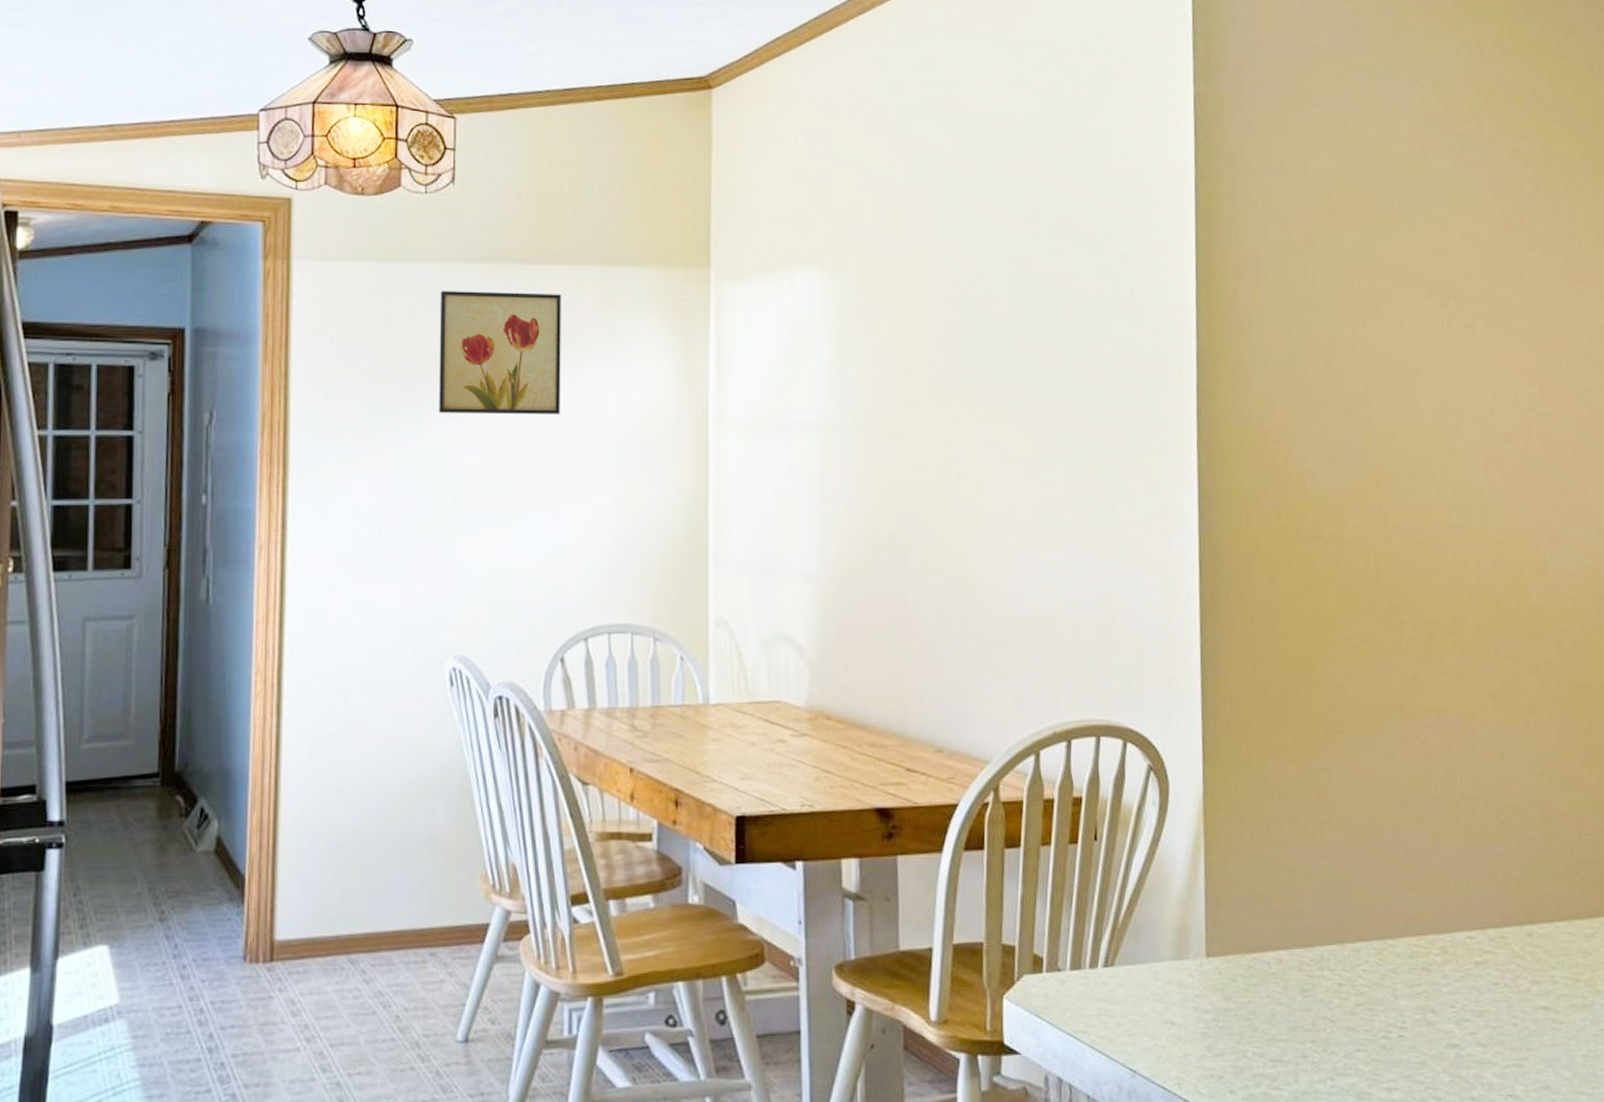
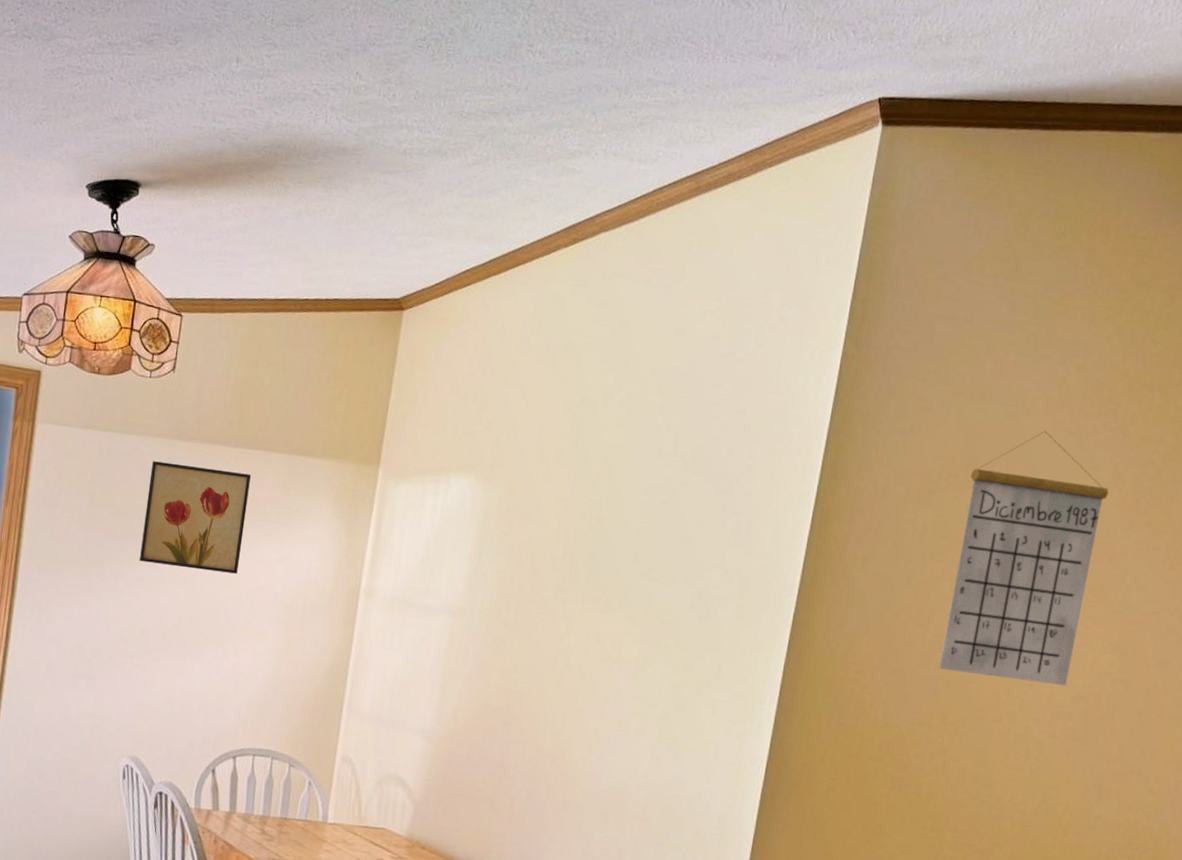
calendar: none [1350,155,1494,428] -> present [939,431,1109,686]

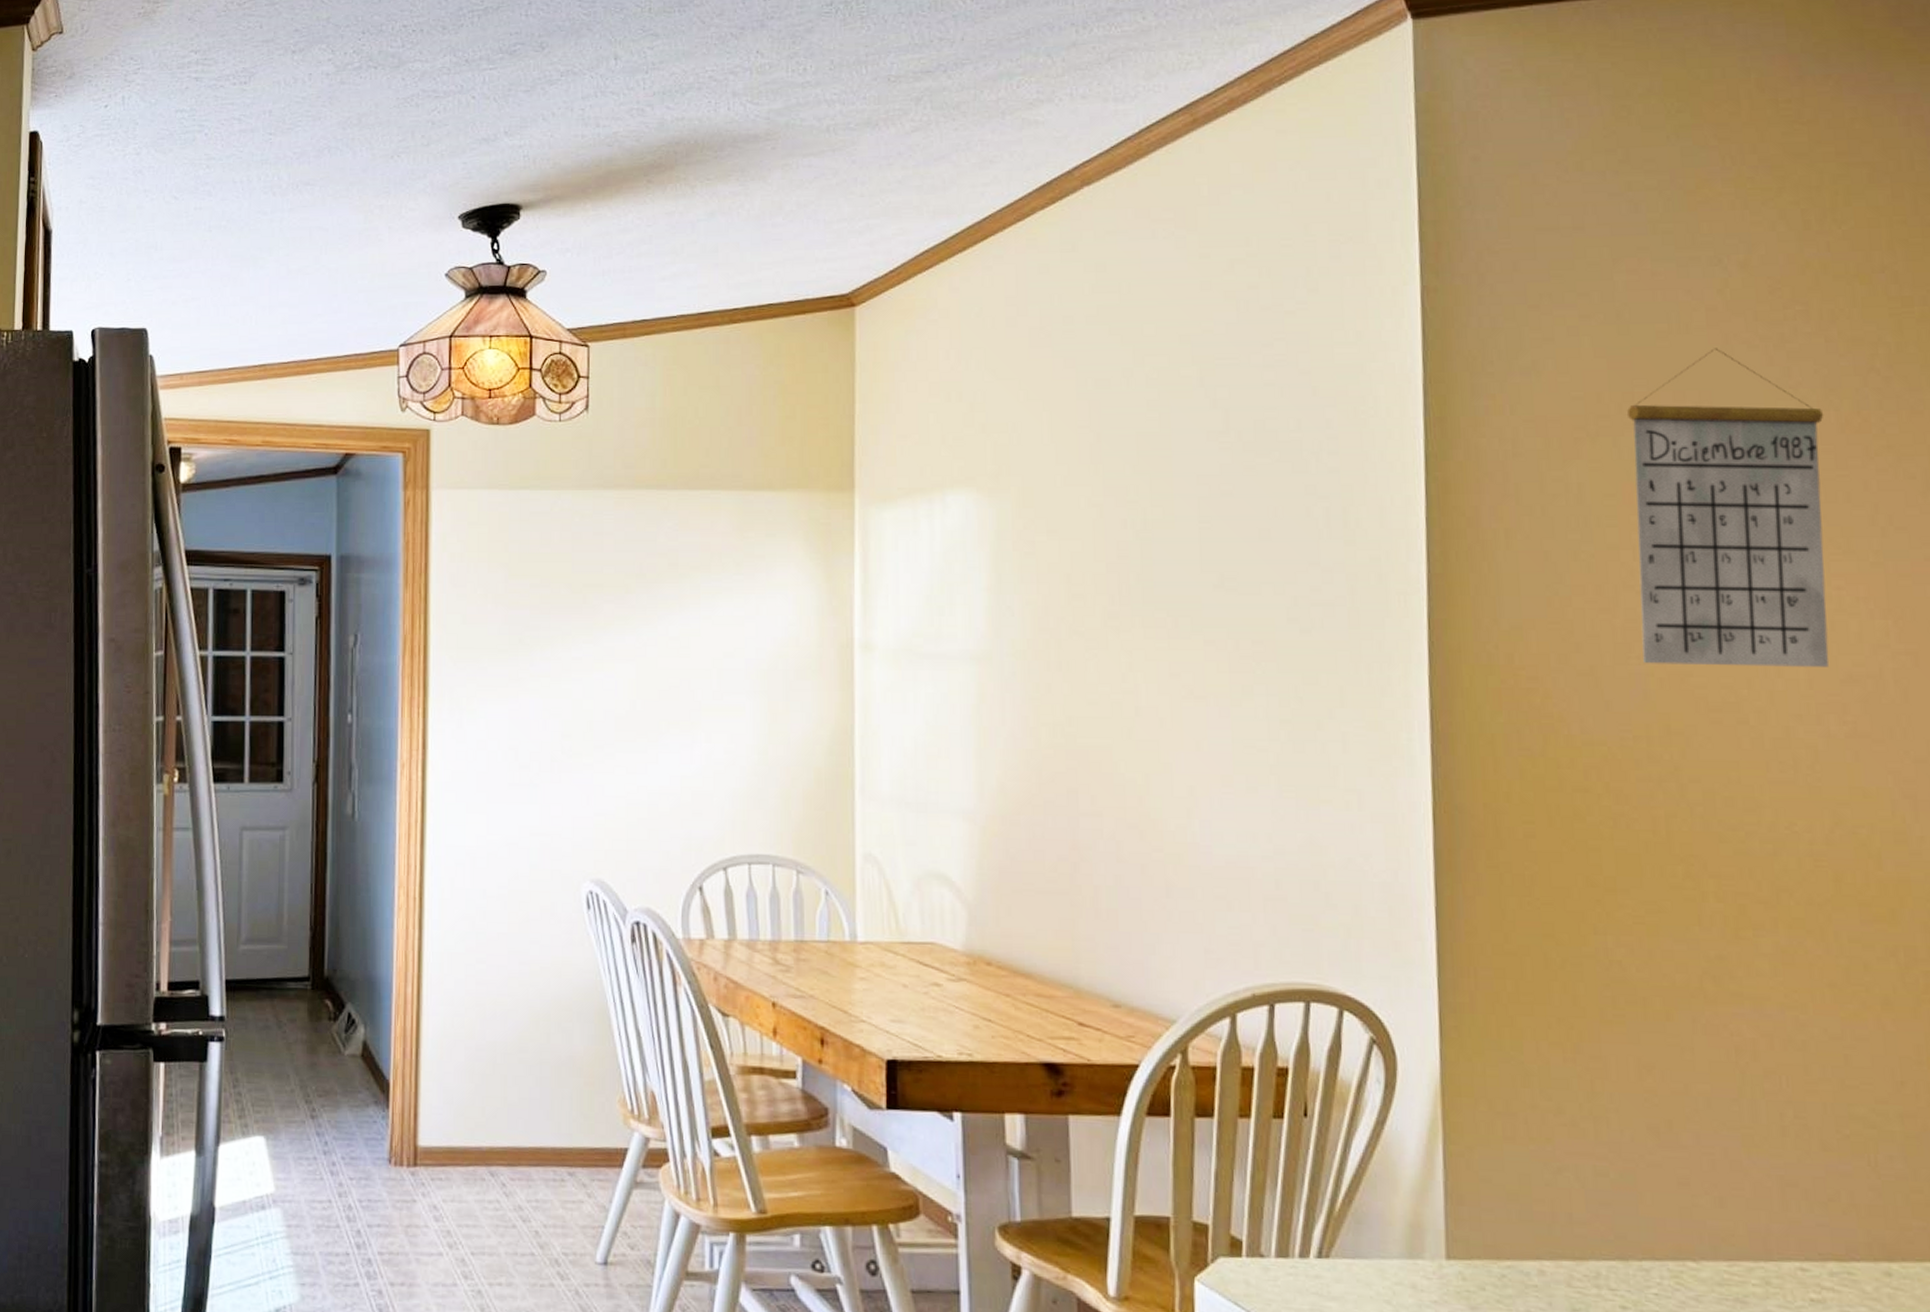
wall art: present [139,461,251,574] -> none [574,517,698,641]

